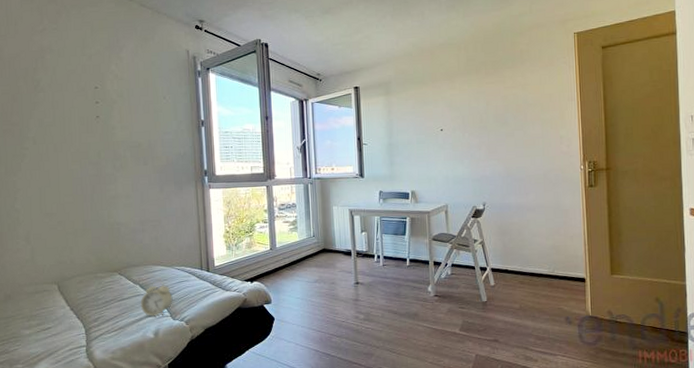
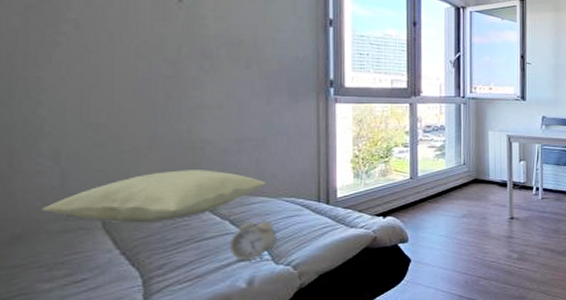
cushion: none [21,245,163,287] -> present [41,170,267,223]

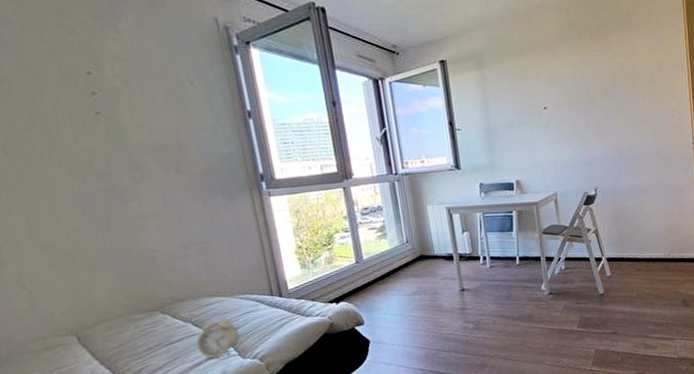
cushion: present [41,170,267,223] -> none [20,277,219,336]

